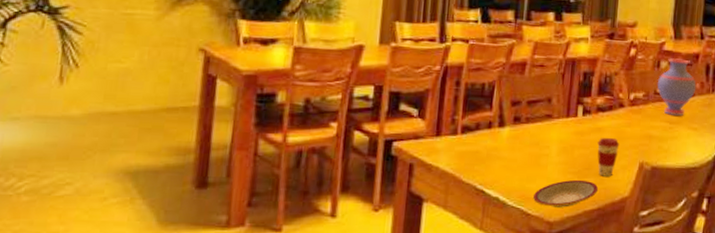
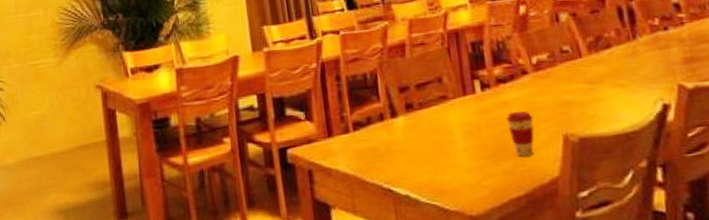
plate: present [533,179,598,208] -> none [447,163,520,199]
vase: present [657,58,697,116] -> none [560,6,612,74]

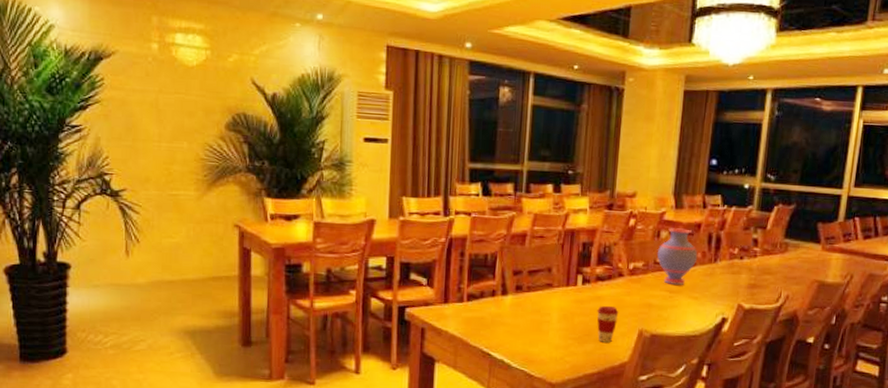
vase: none [560,6,612,74] -> present [656,228,698,285]

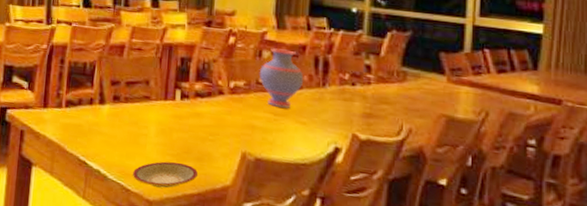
plate: none [536,345,598,371] -> present [133,161,198,188]
coffee cup: present [597,306,619,343] -> none [196,123,220,163]

